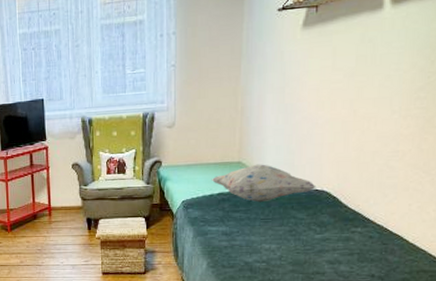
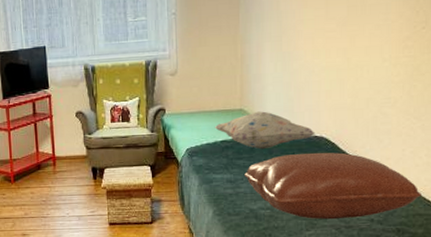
pillow: none [241,206,427,274] -> present [244,152,421,220]

